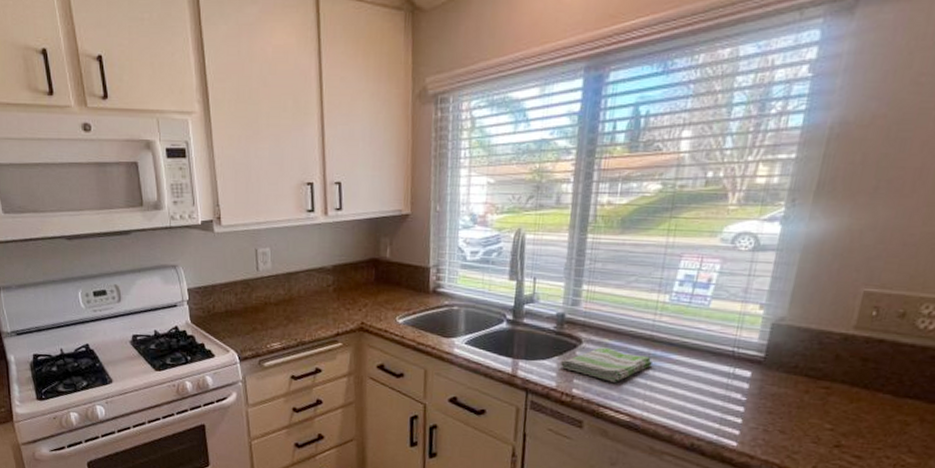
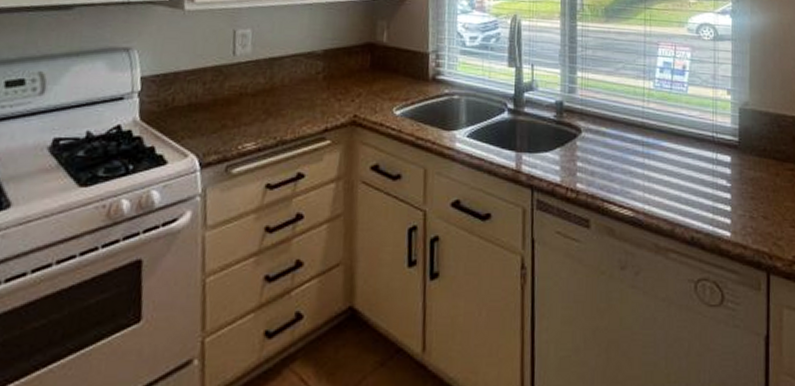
dish towel: present [559,347,652,382] -> none [562,136,646,174]

